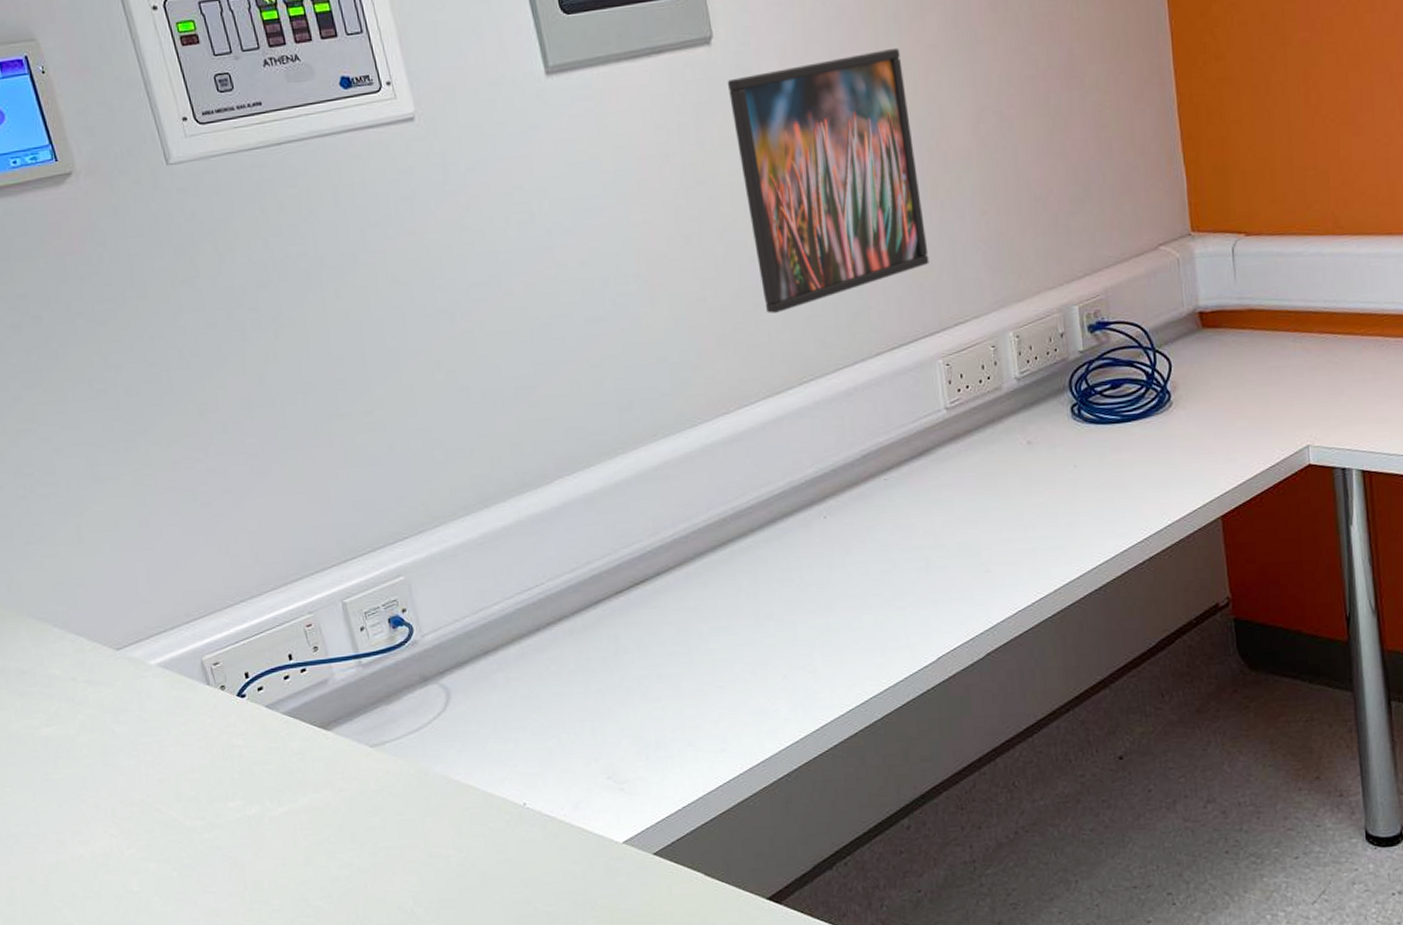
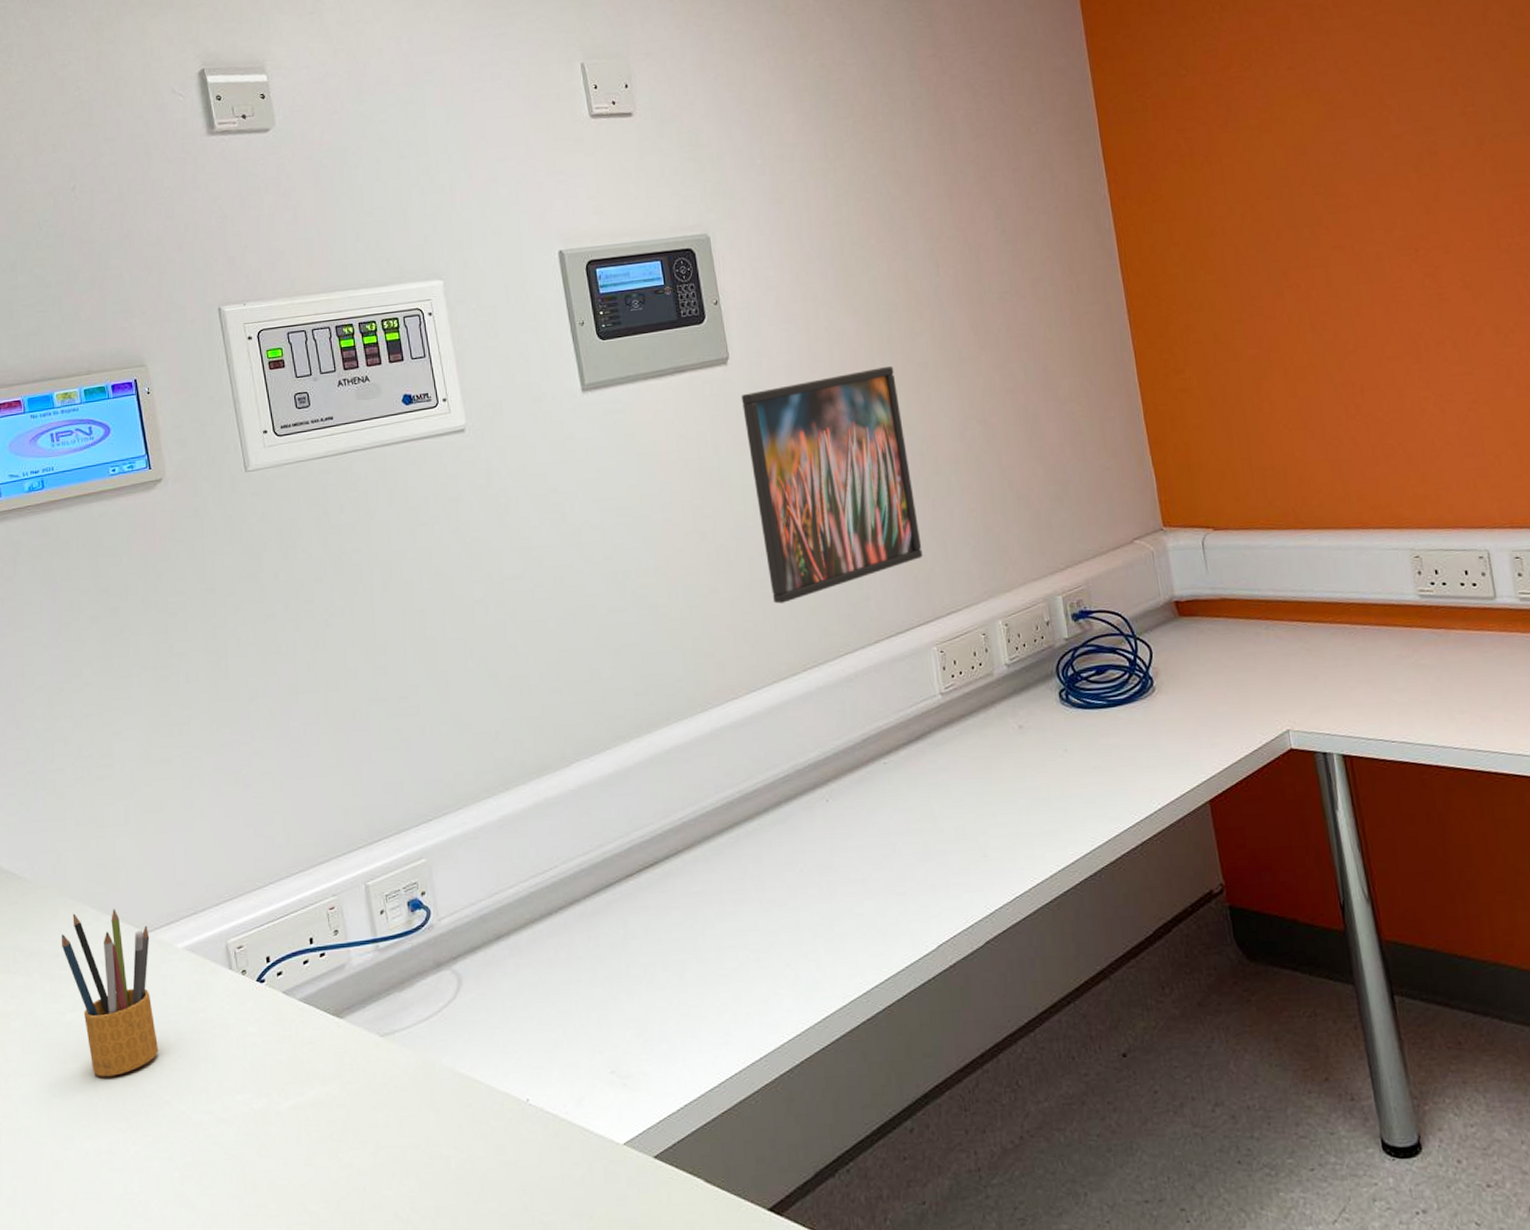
pencil box: none [26,627,143,787] -> present [62,909,159,1077]

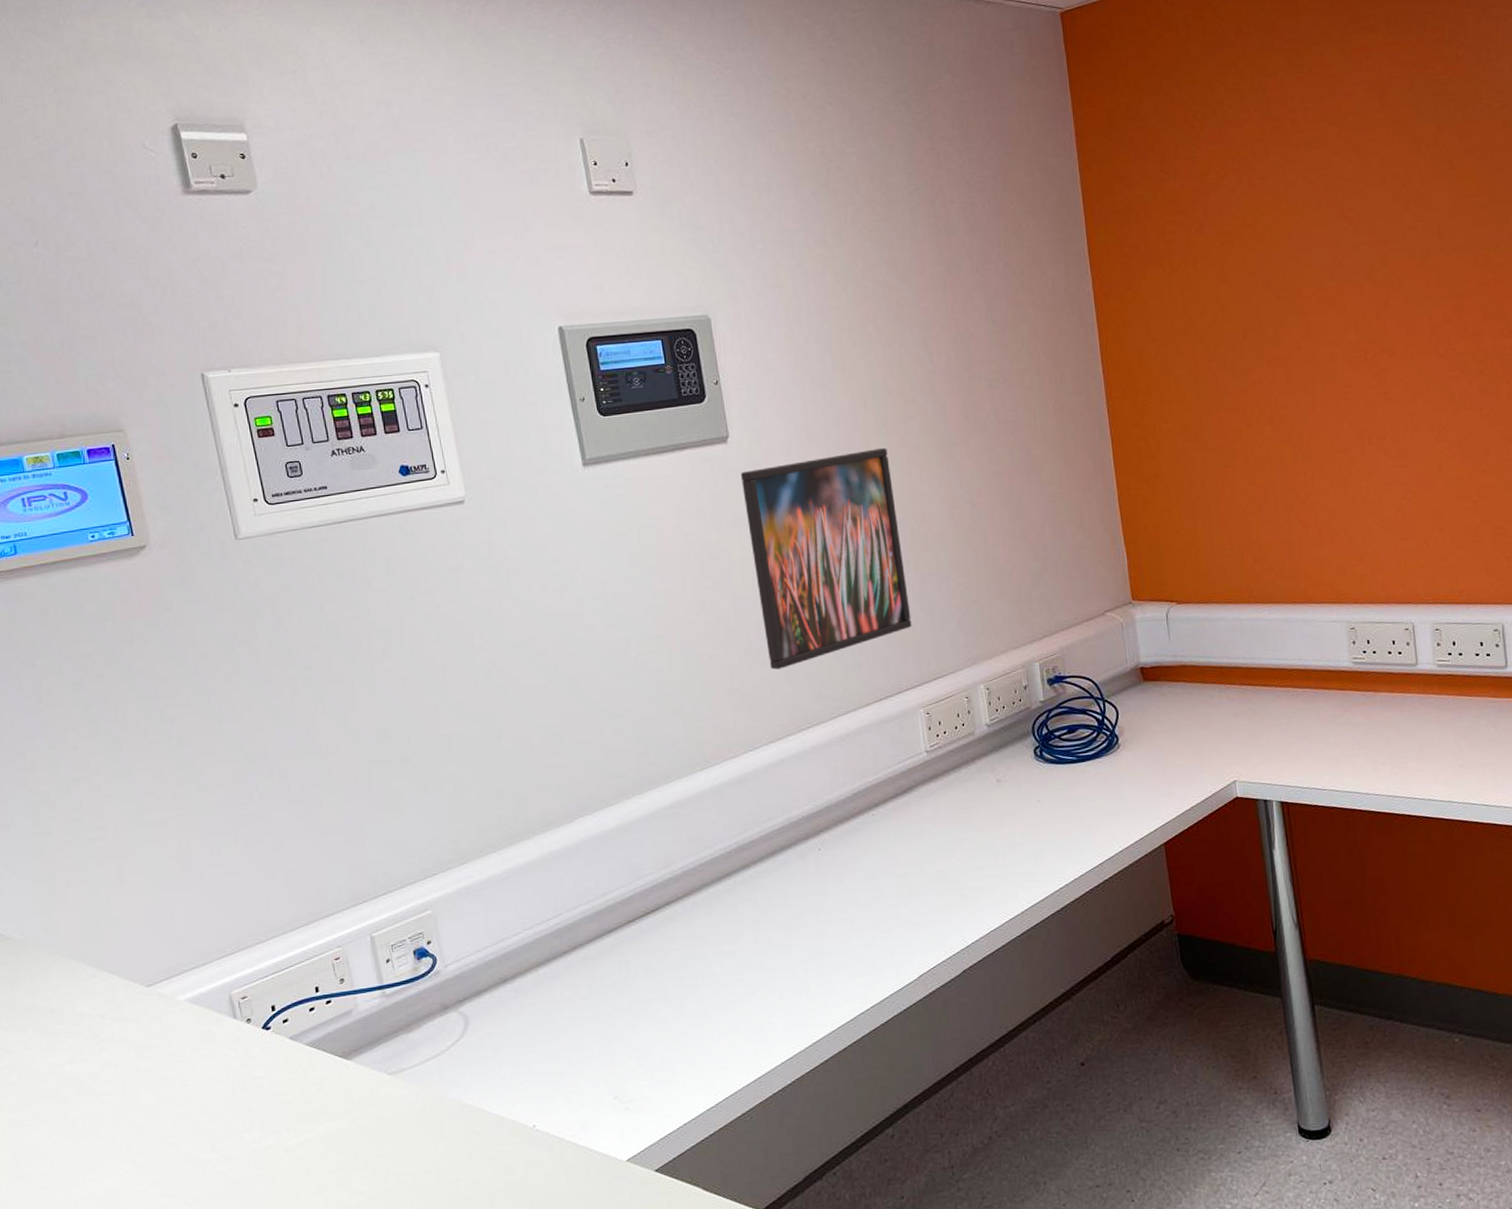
pencil box: present [62,909,159,1077] -> none [56,965,164,1124]

